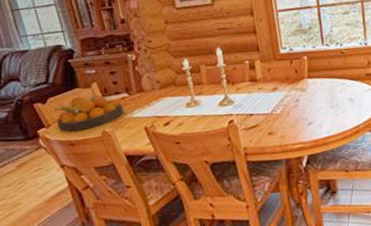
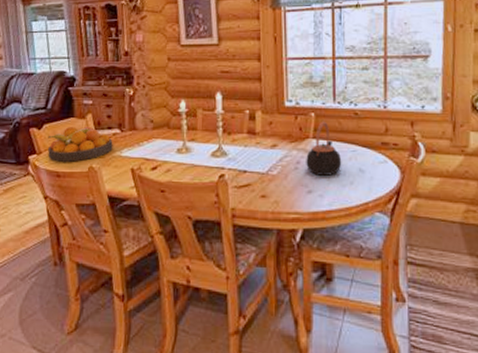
teapot: none [303,62,335,109] -> present [306,121,342,176]

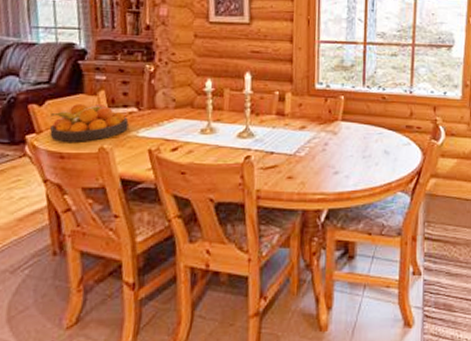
teapot: present [306,121,342,176] -> none [334,104,369,157]

